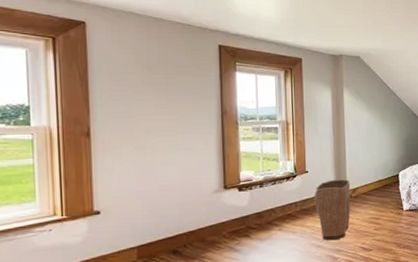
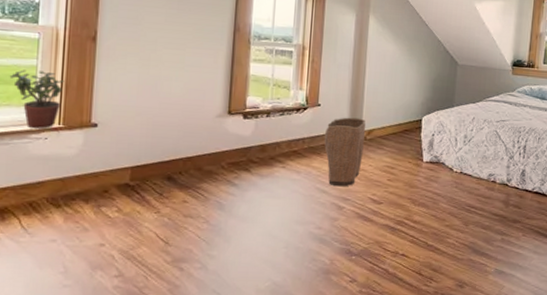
potted plant: none [6,169,63,223] -> present [9,69,64,130]

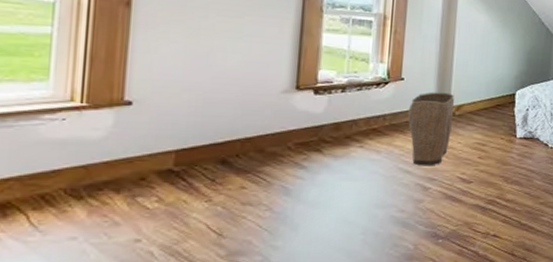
potted plant: present [9,69,64,130] -> none [14,38,89,109]

